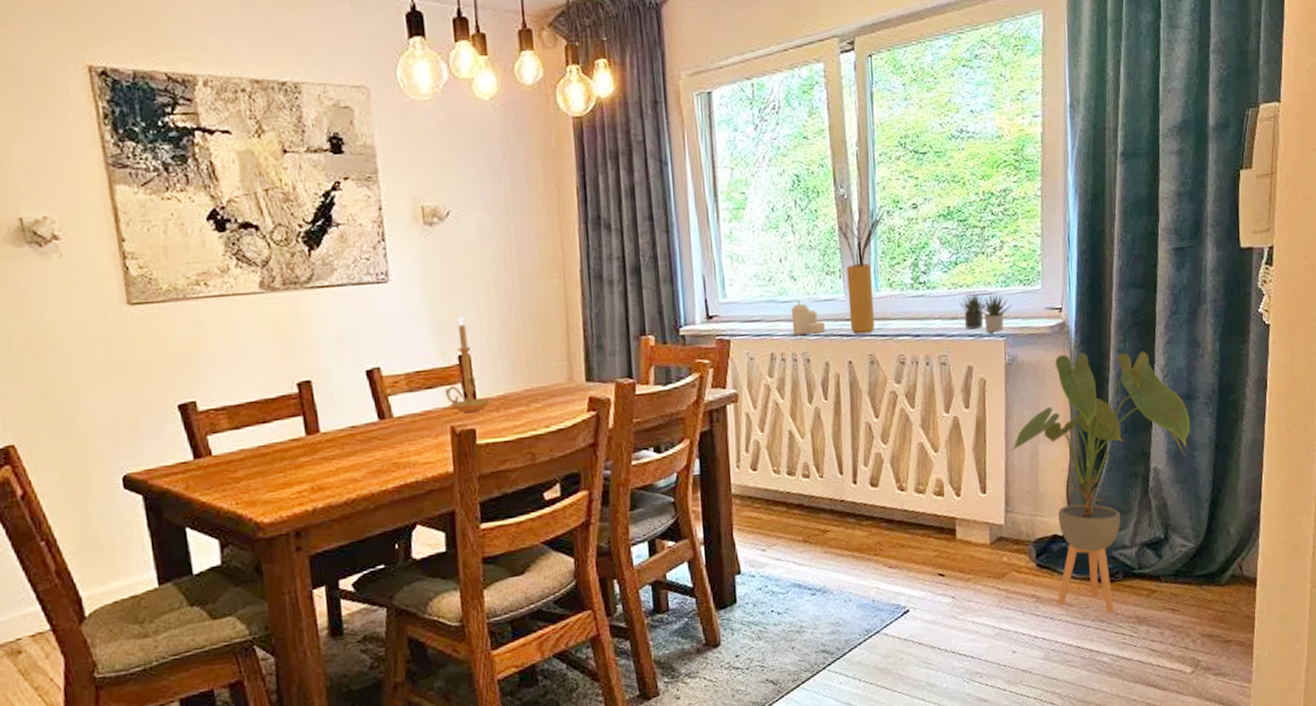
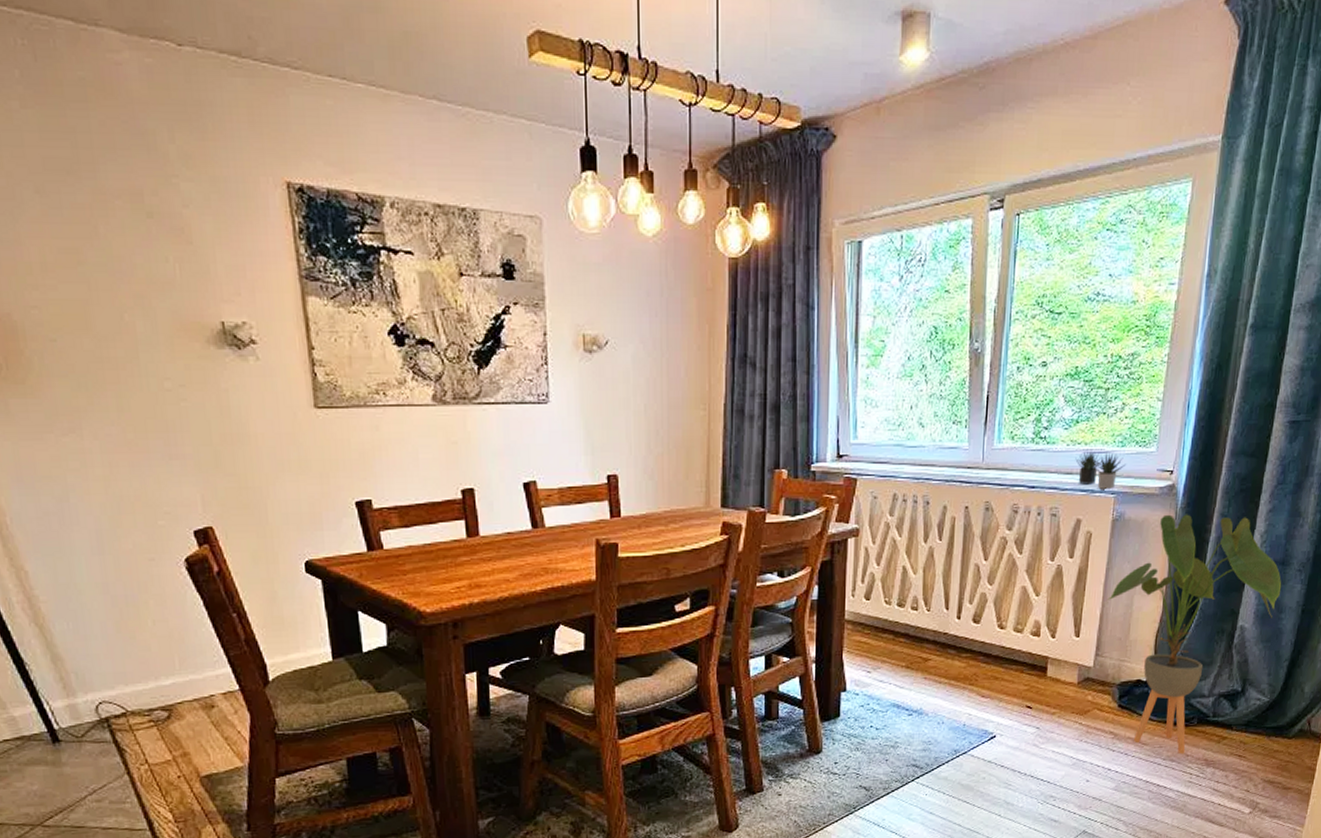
candle holder: present [444,316,491,413] -> none [592,439,633,527]
candle: present [791,300,826,335] -> none [915,446,947,478]
vase: present [838,203,886,333] -> none [969,357,1016,481]

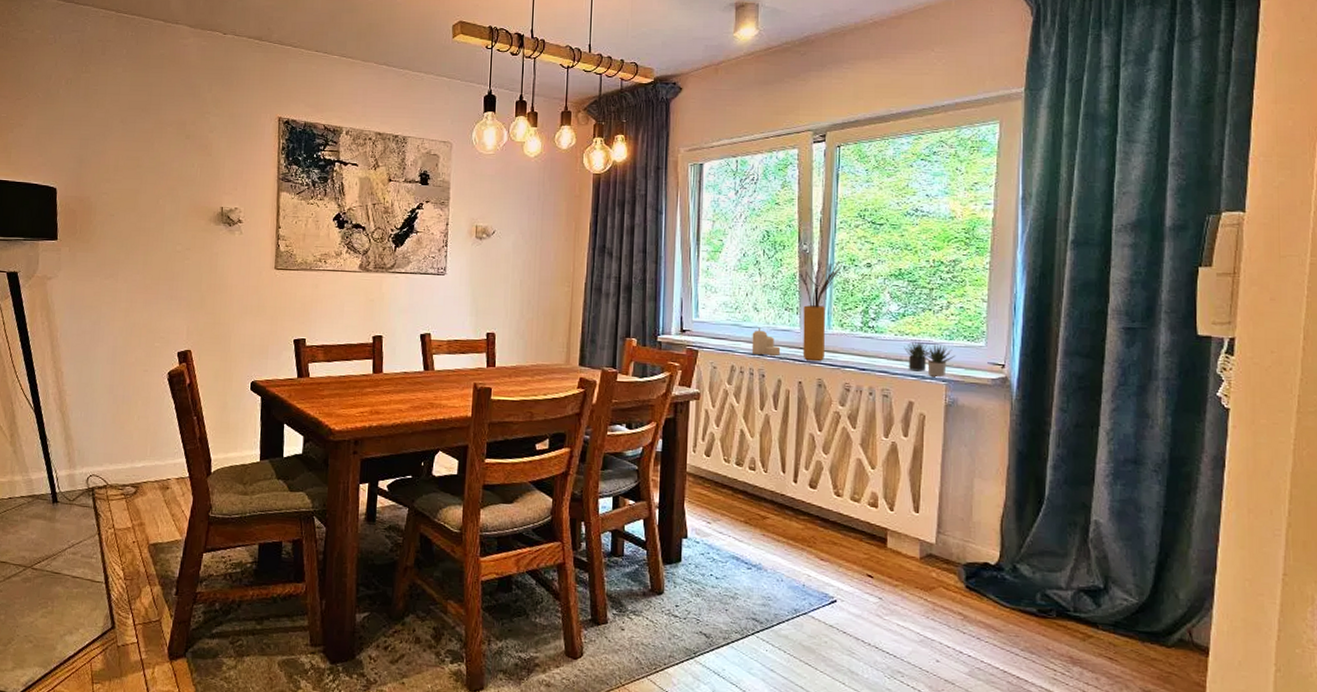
candle: none [915,446,947,478] -> present [751,327,781,356]
vase: none [969,357,1016,481] -> present [799,256,842,361]
house plant: present [1107,514,1282,755] -> none [946,404,1137,648]

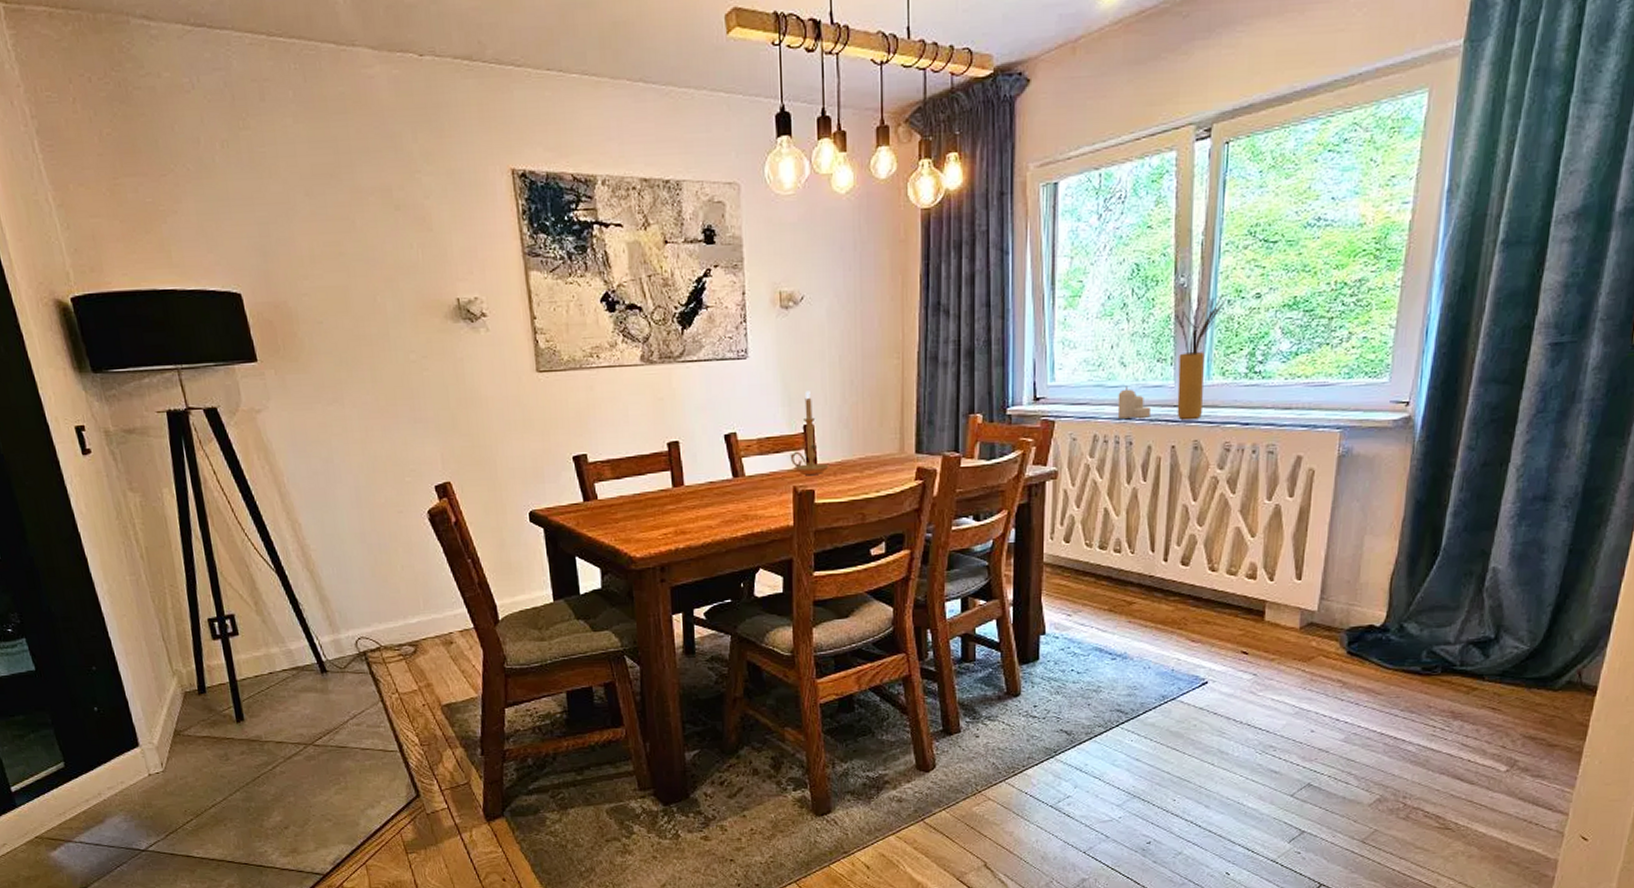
candle holder: none [473,305,505,375] -> present [790,391,829,475]
succulent plant: present [904,341,955,377] -> none [1294,383,1353,424]

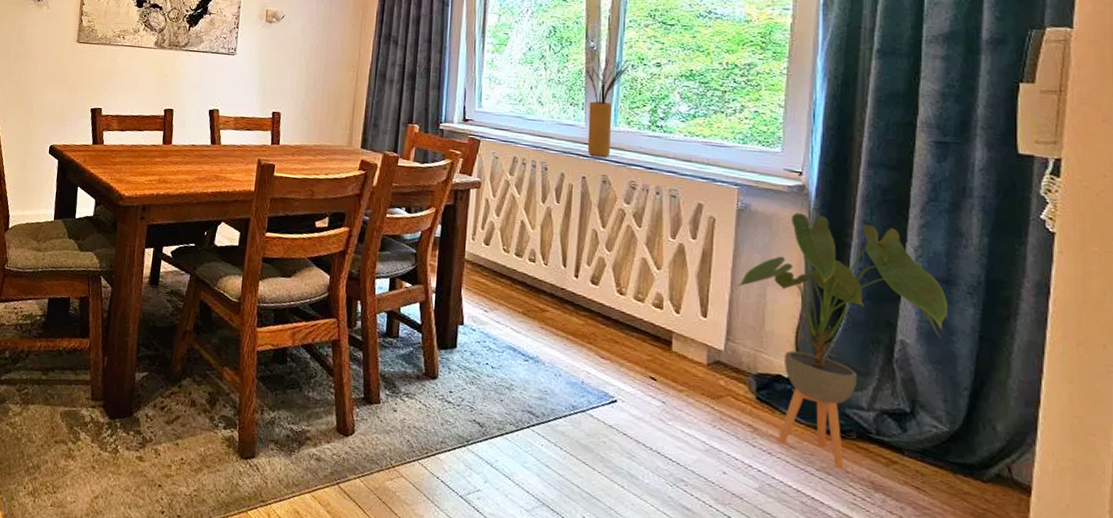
candle holder: present [790,391,829,475] -> none [258,86,289,153]
candle: present [1117,386,1152,419] -> none [534,121,565,150]
house plant: none [1333,447,1544,706] -> present [736,212,949,470]

